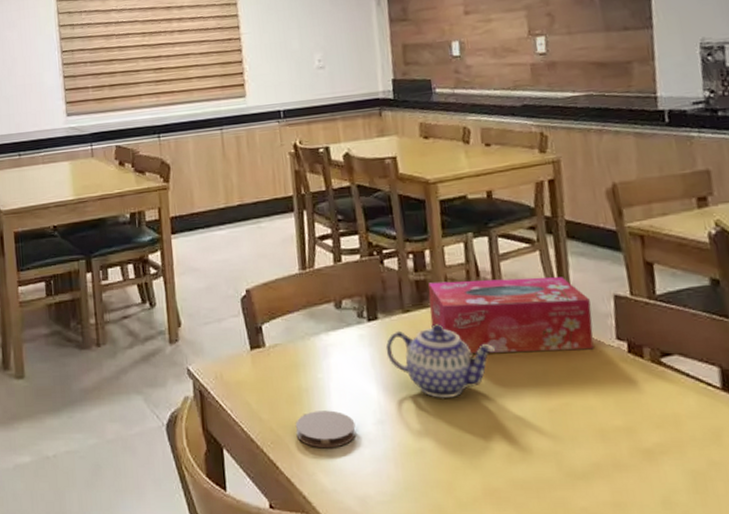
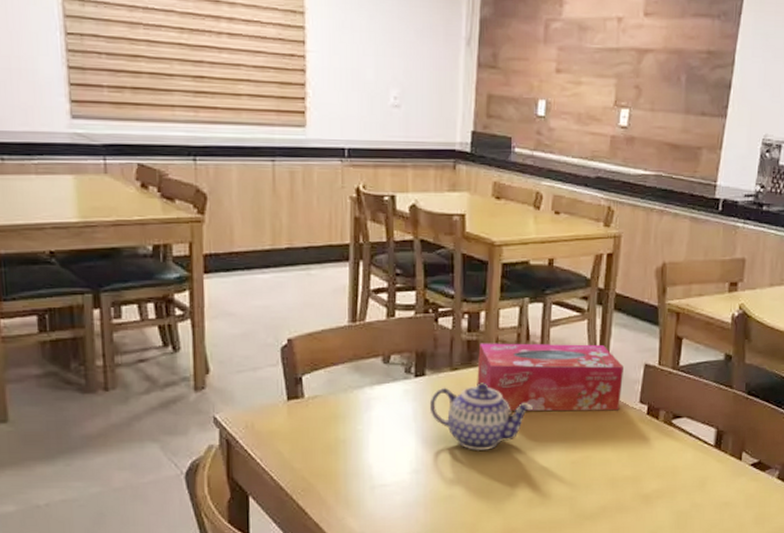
coaster: present [295,410,357,449] -> none [328,460,390,496]

